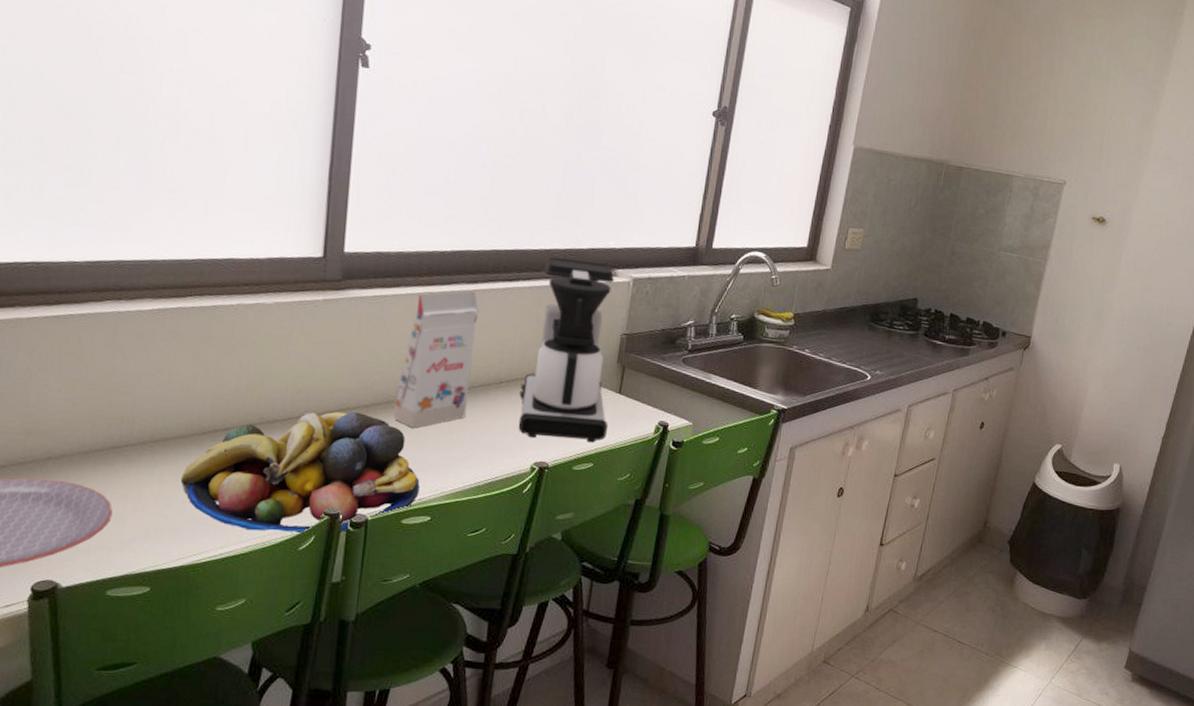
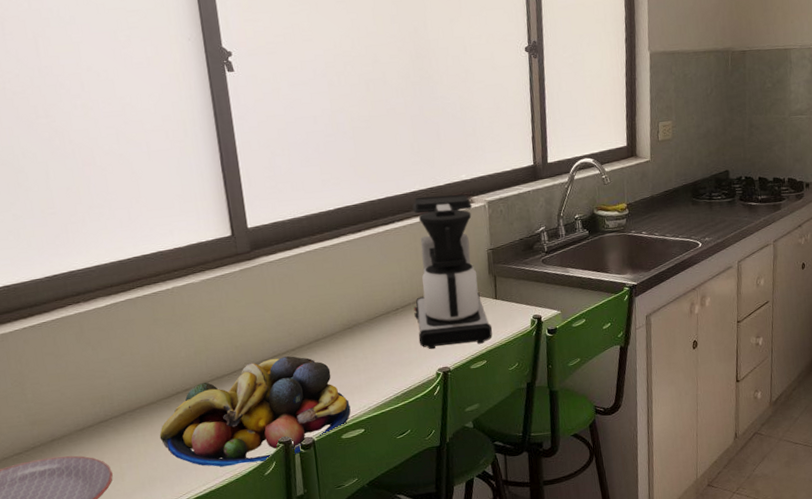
gift box: present [393,291,479,428] -> none [314,238,375,360]

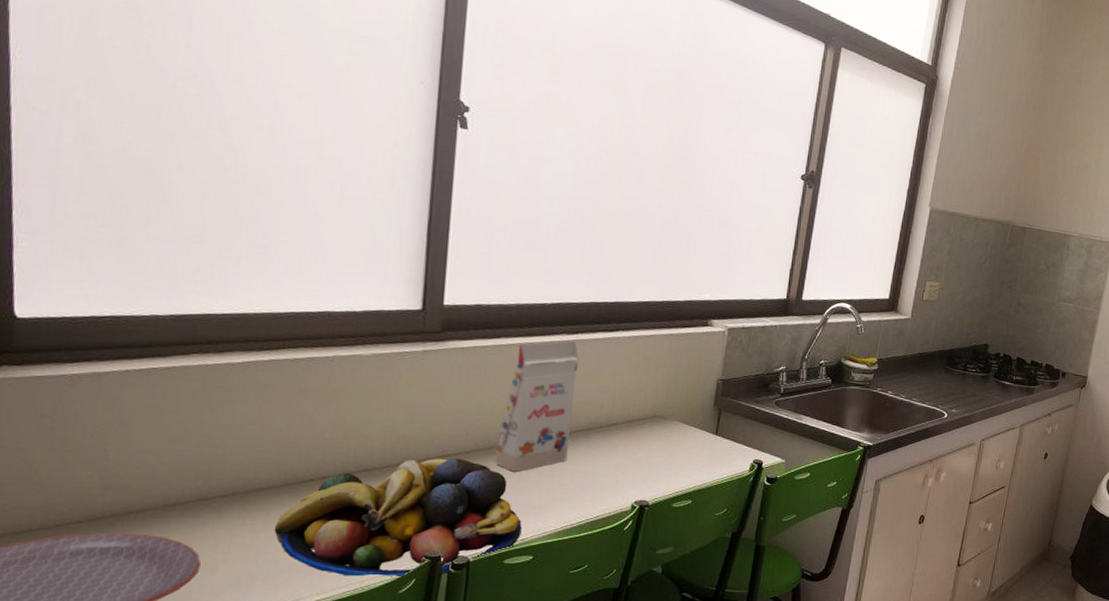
gift box: none [314,238,375,360] -> present [494,341,579,472]
coffee maker: present [412,194,492,350] -> none [619,308,711,481]

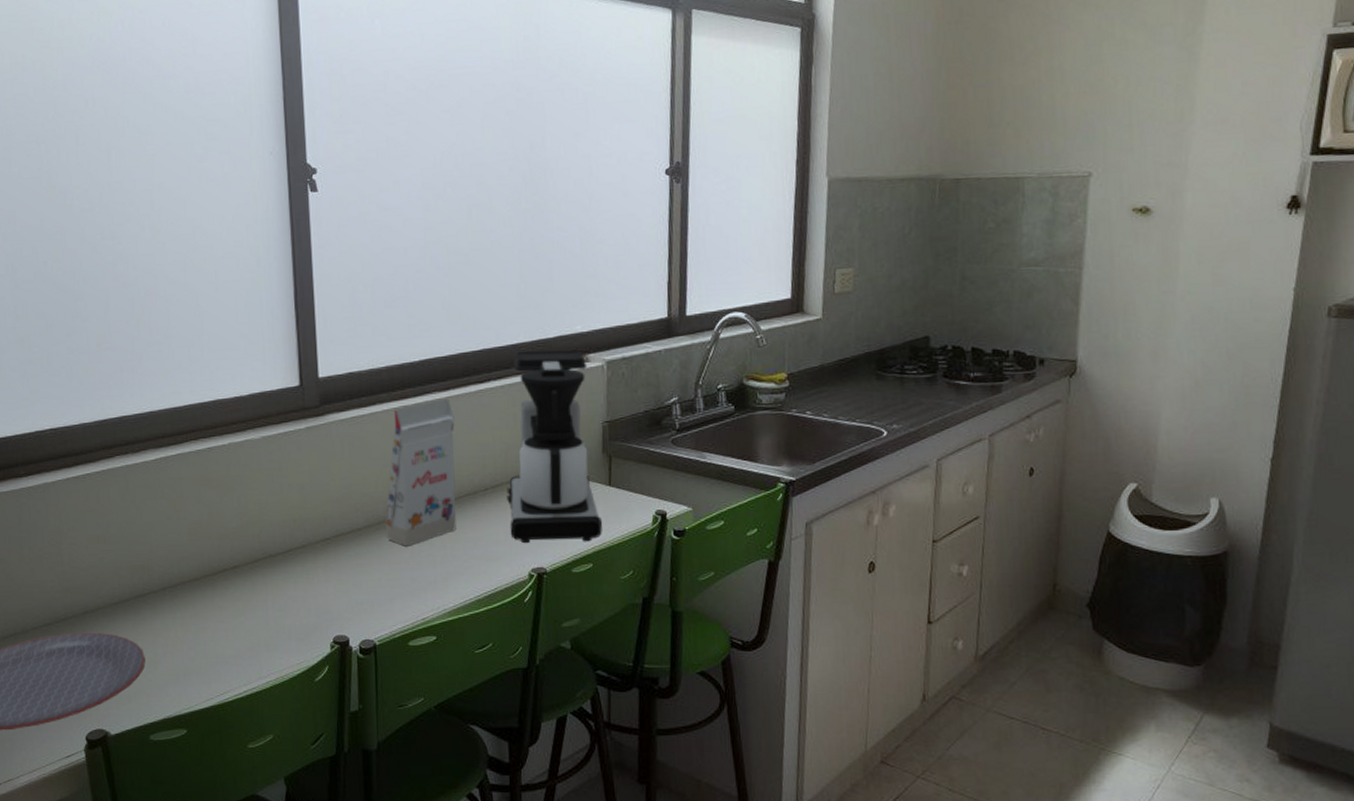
fruit bowl: present [274,458,522,577] -> none [200,537,422,666]
coffee maker: none [619,308,711,481] -> present [506,350,602,544]

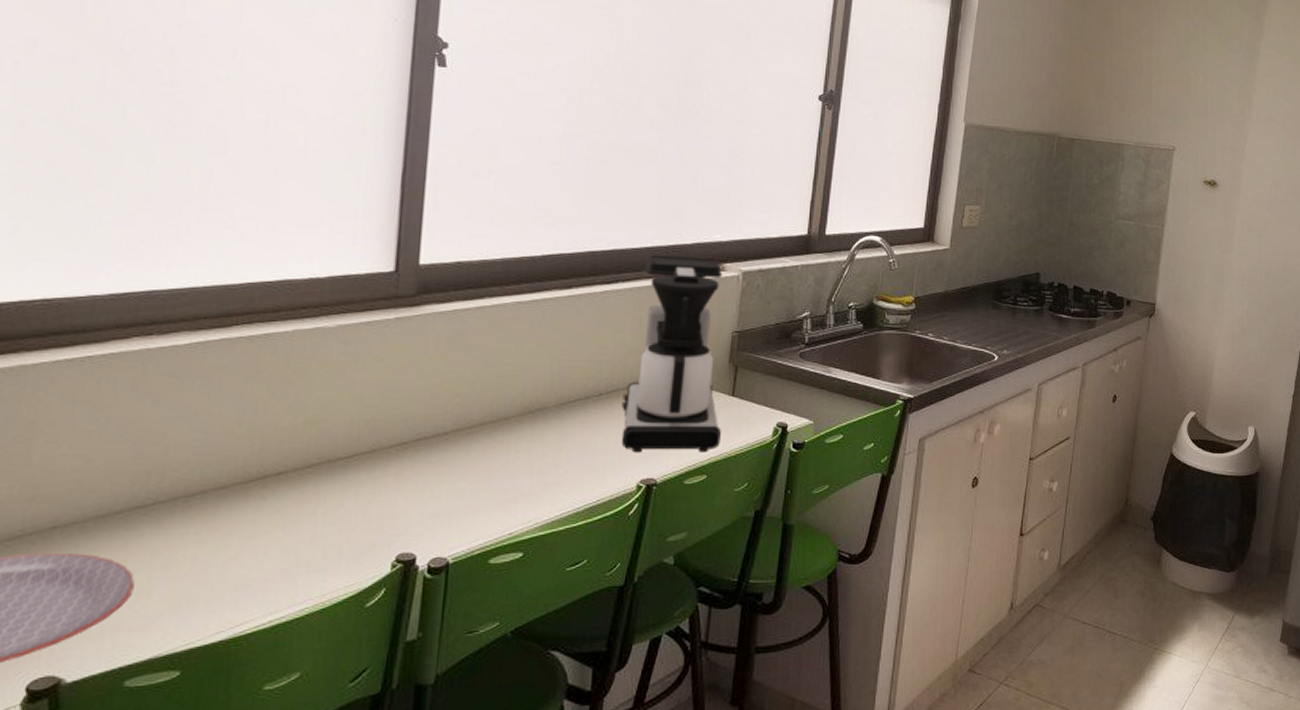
gift box: present [384,398,456,546] -> none [477,297,574,453]

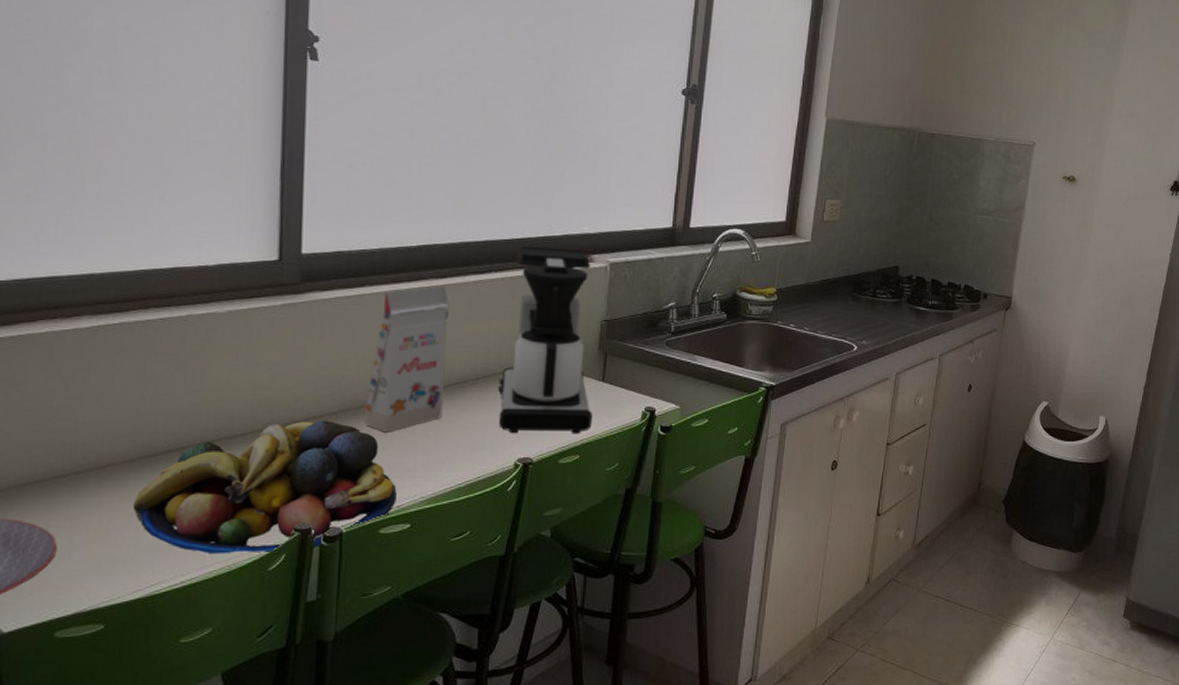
fruit bowl: none [221,442,510,590] -> present [133,421,397,555]
gift box: none [477,297,574,453] -> present [363,286,450,432]

